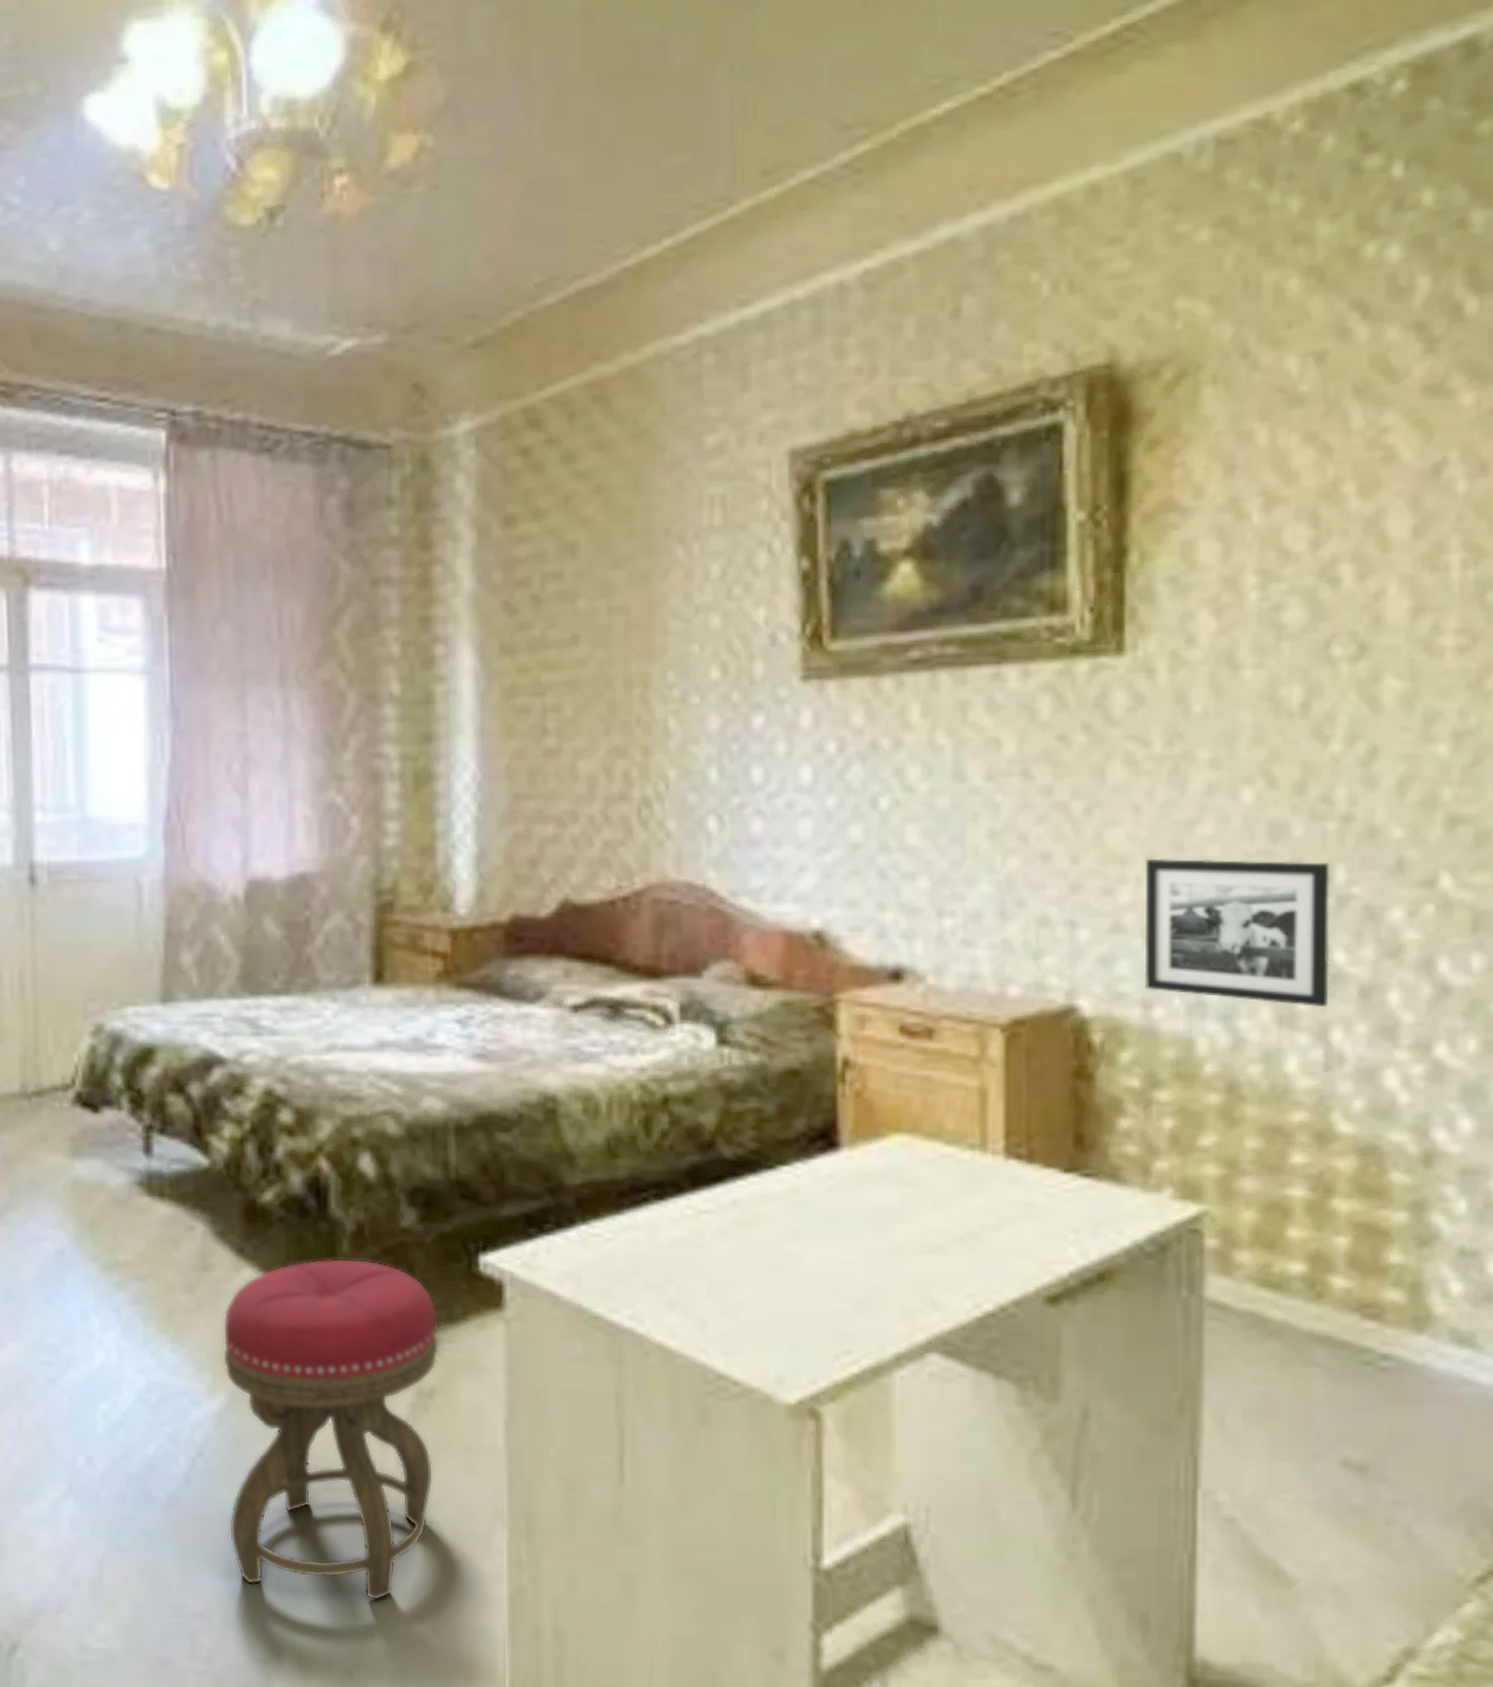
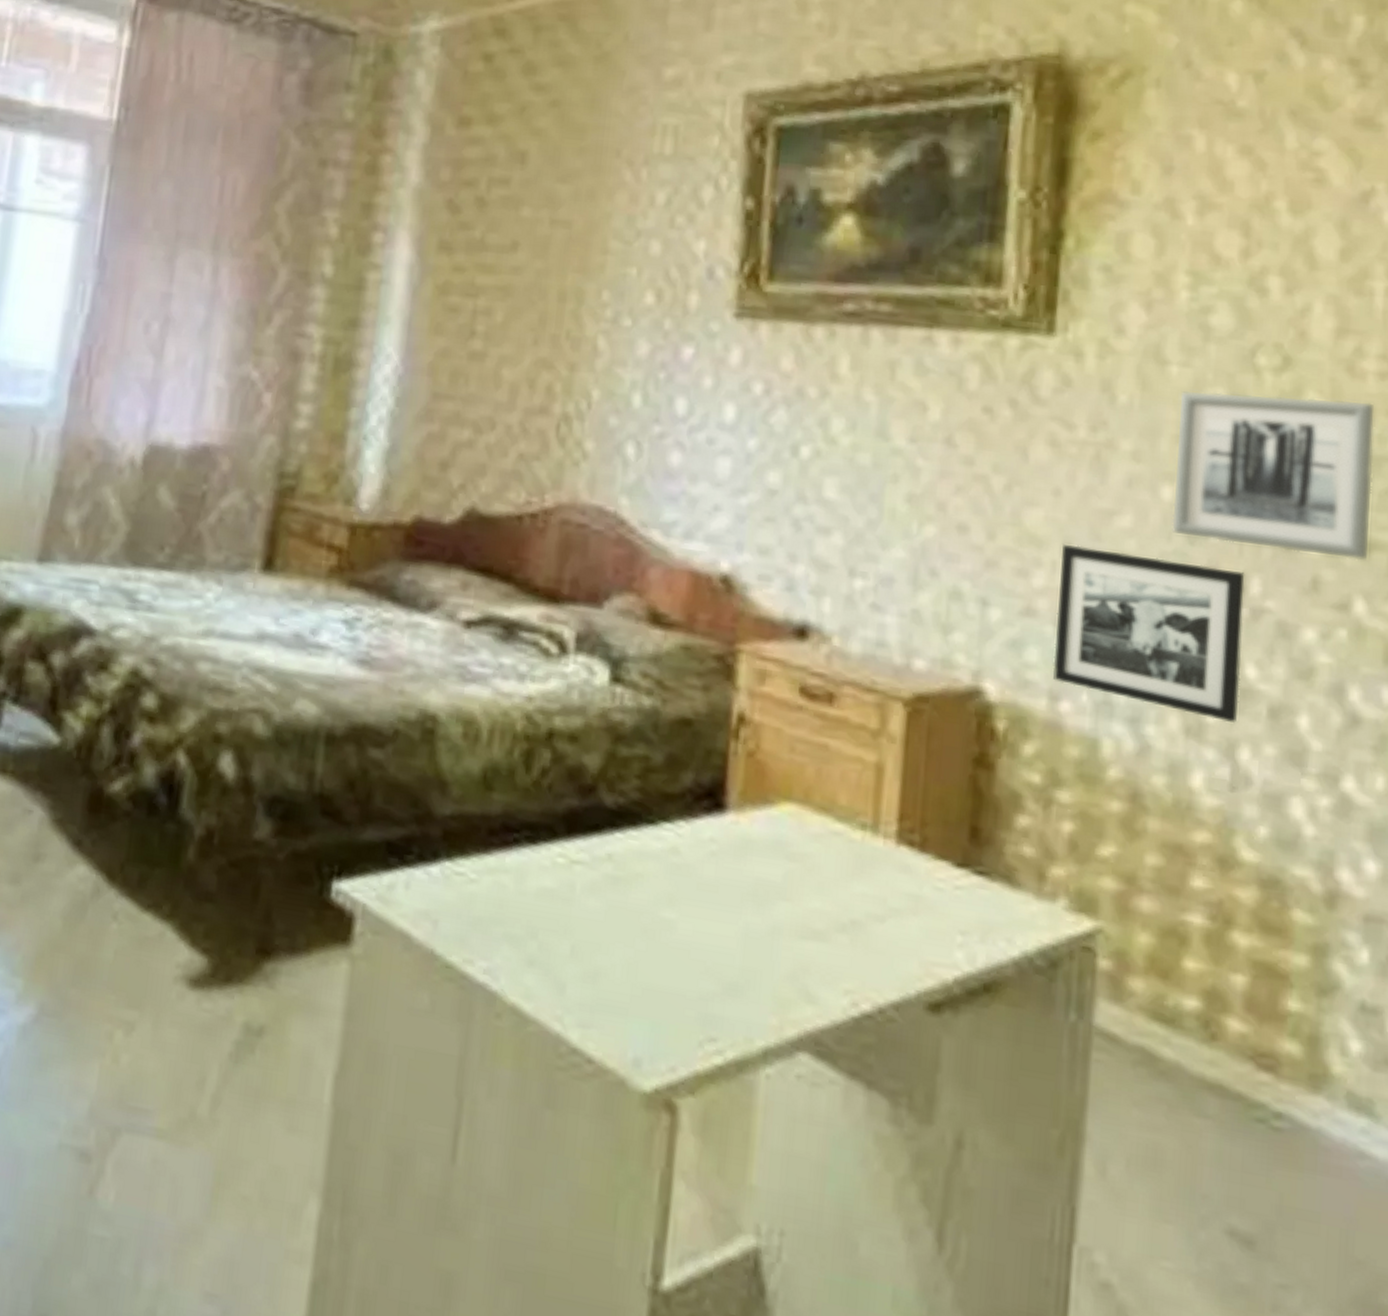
stool: present [222,1258,439,1601] -> none [12,863,280,1271]
wall art: none [1253,677,1456,837] -> present [1171,390,1376,561]

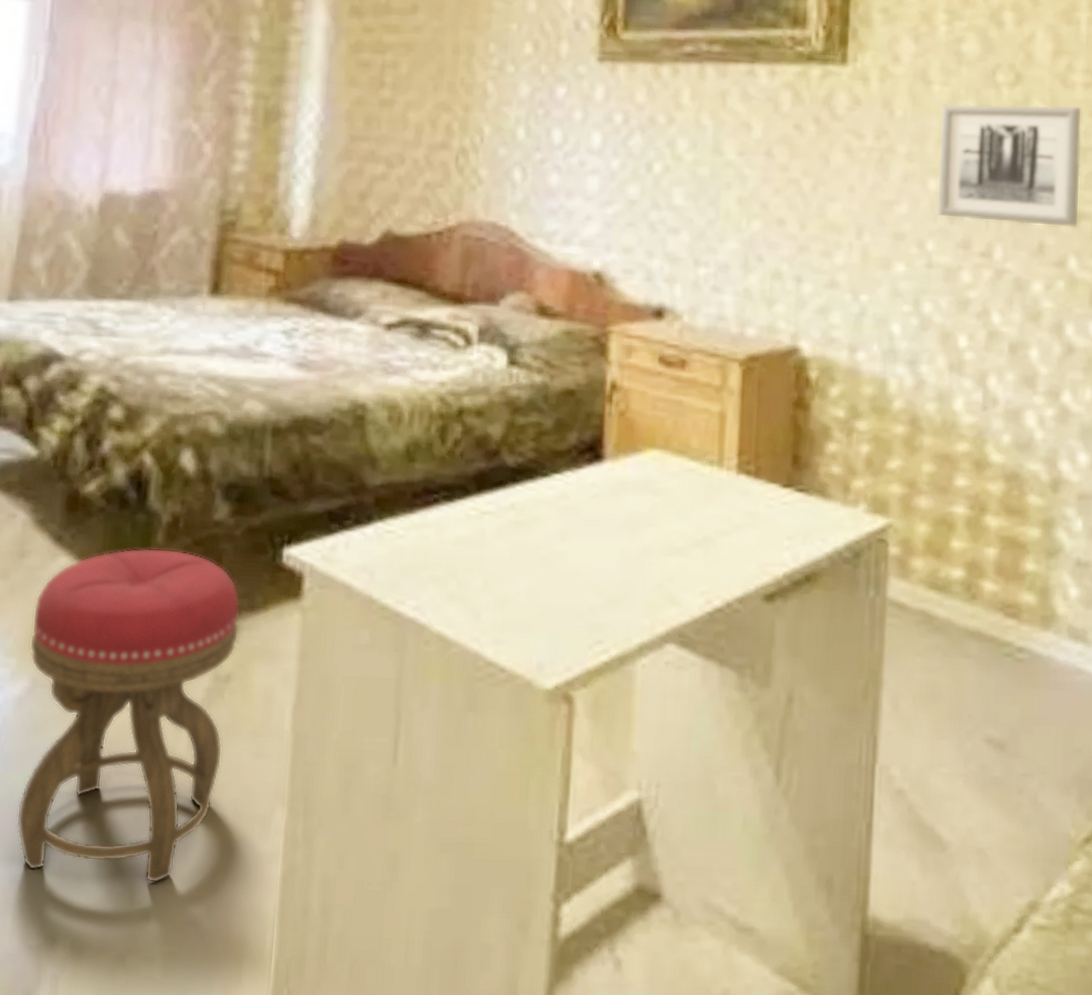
stool: none [12,863,280,1271] -> present [16,548,240,884]
picture frame: present [1053,543,1245,723] -> none [851,229,991,358]

